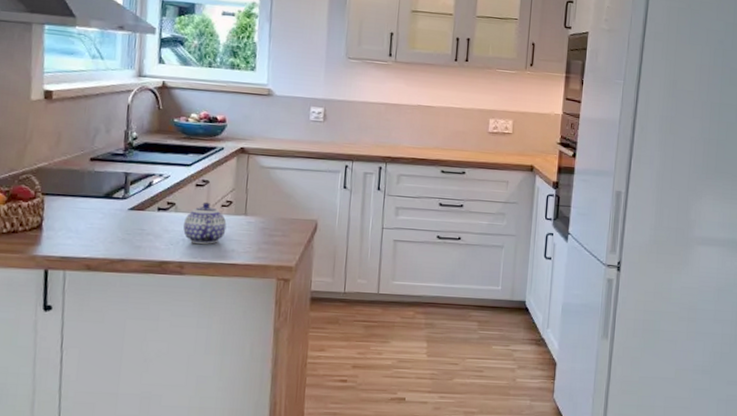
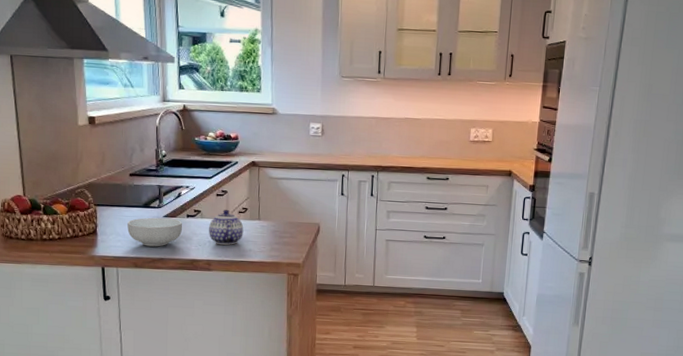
cereal bowl: none [81,210,152,246] -> present [127,217,183,247]

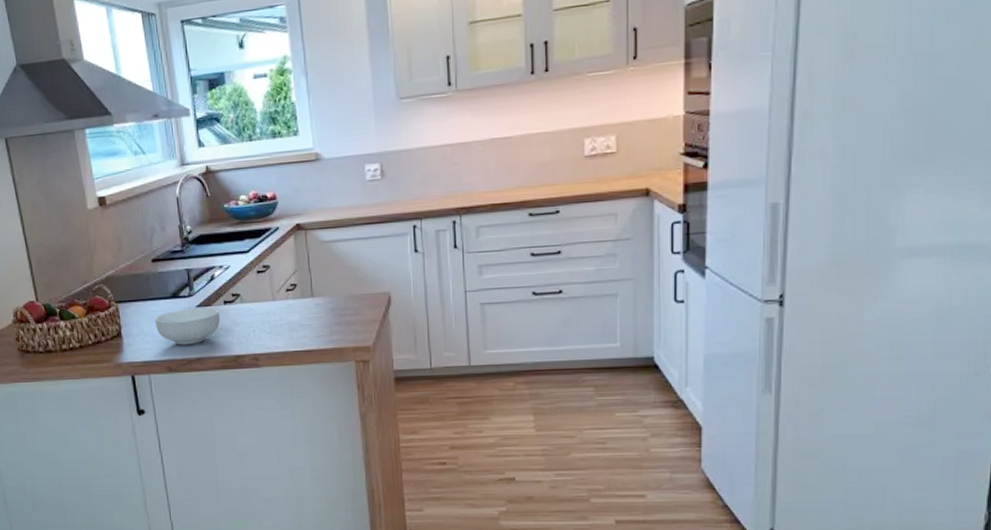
teapot: present [209,209,244,245] -> none [252,288,295,333]

